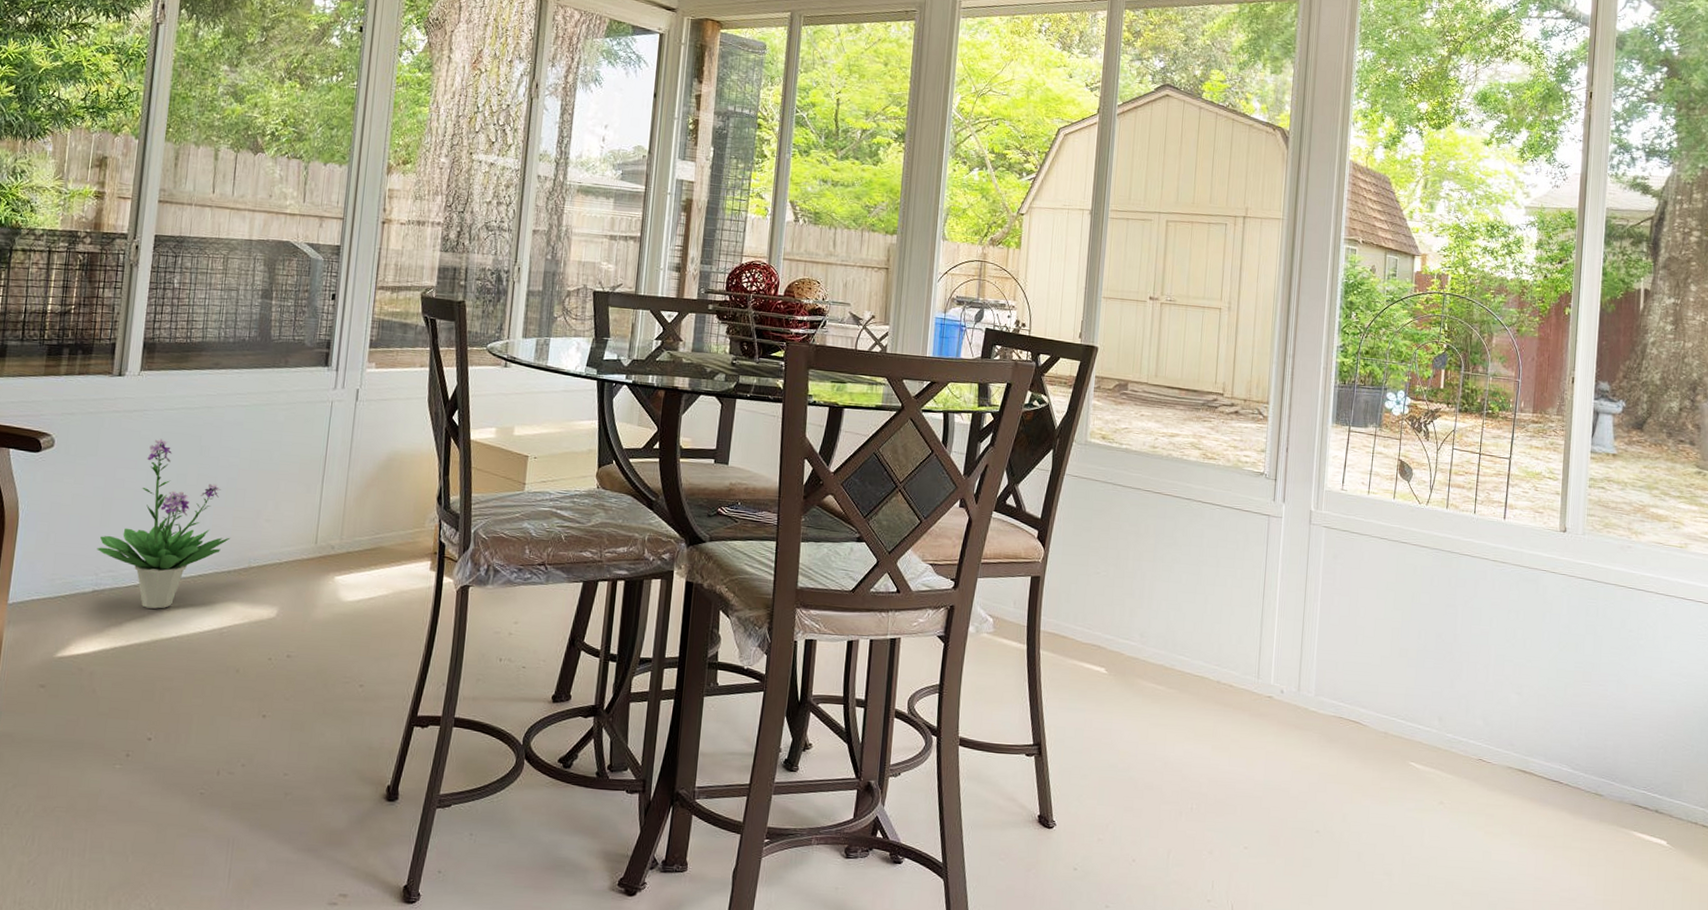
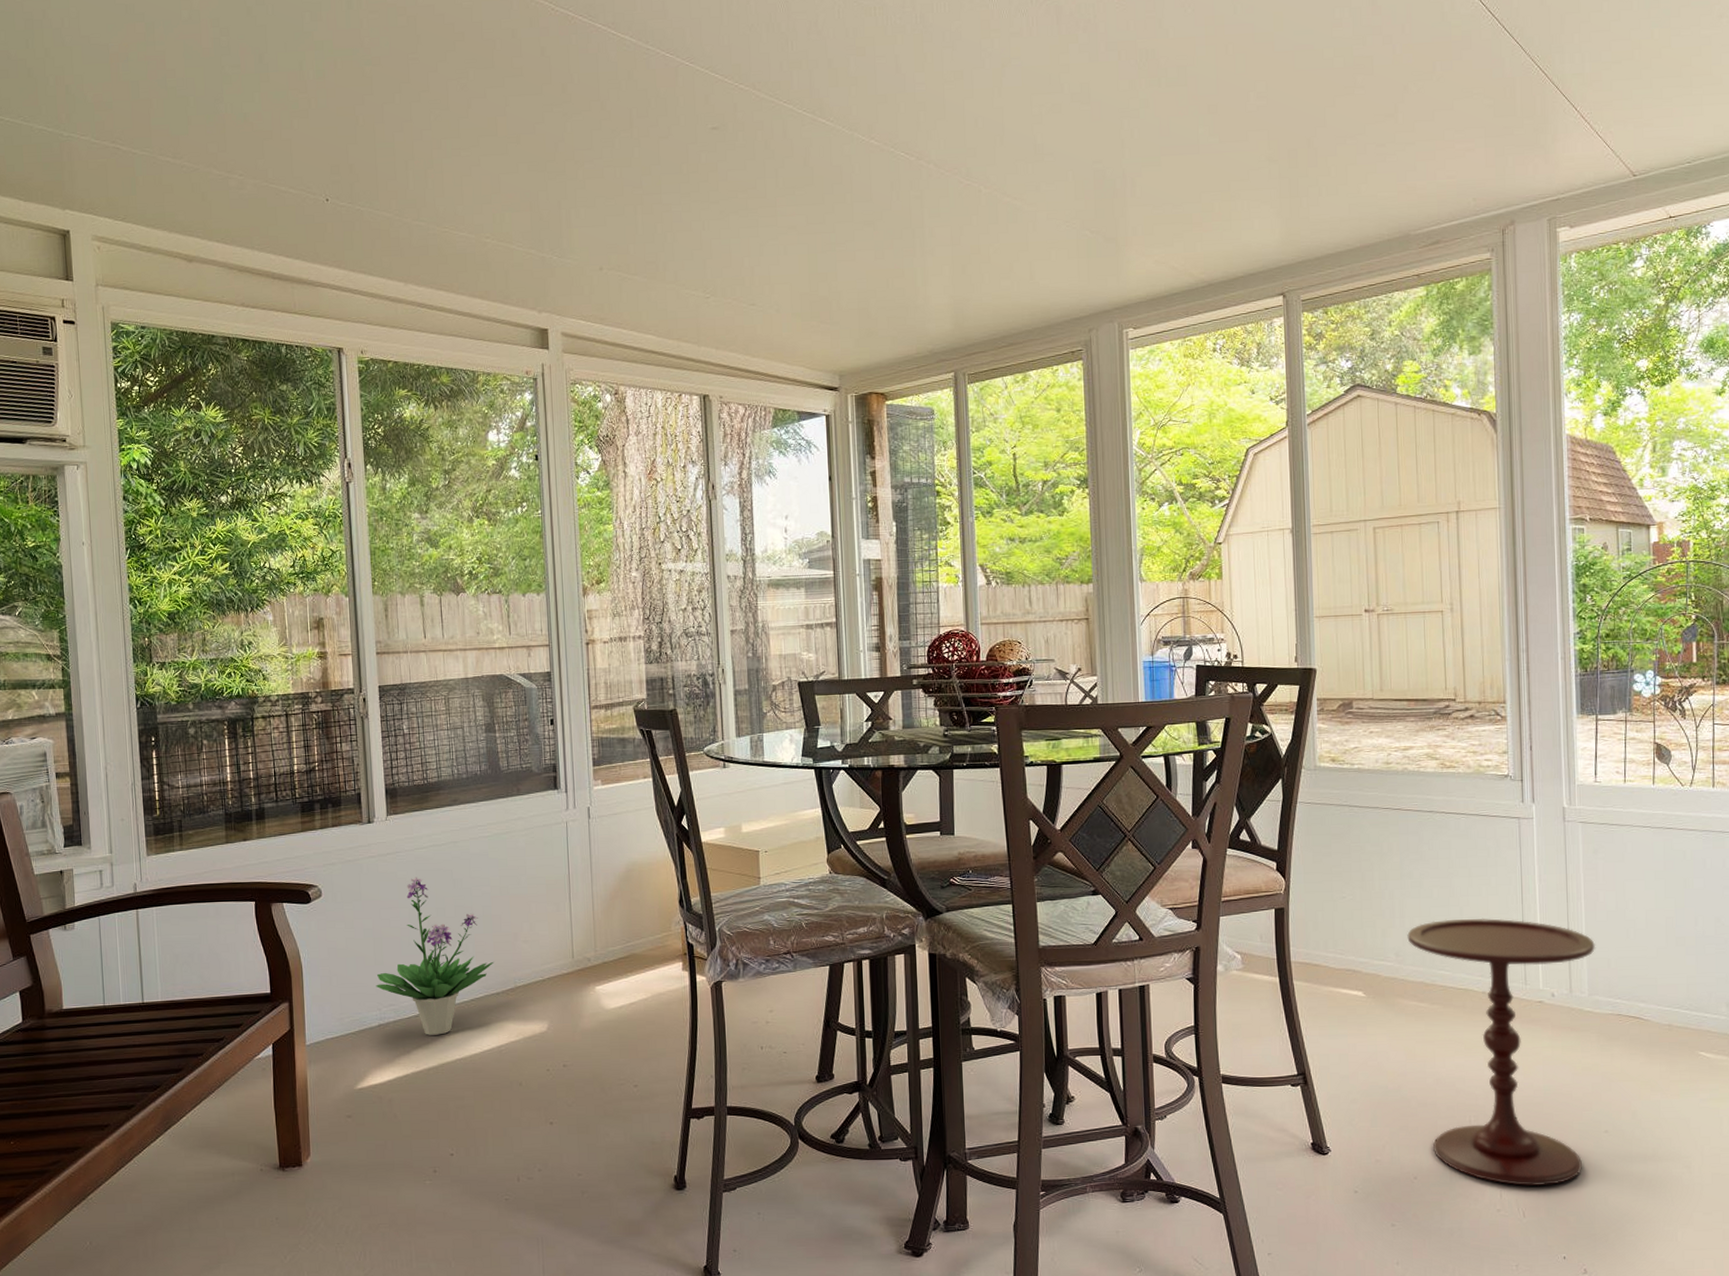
side table: none [1153,606,1327,881] -> present [1407,918,1596,1186]

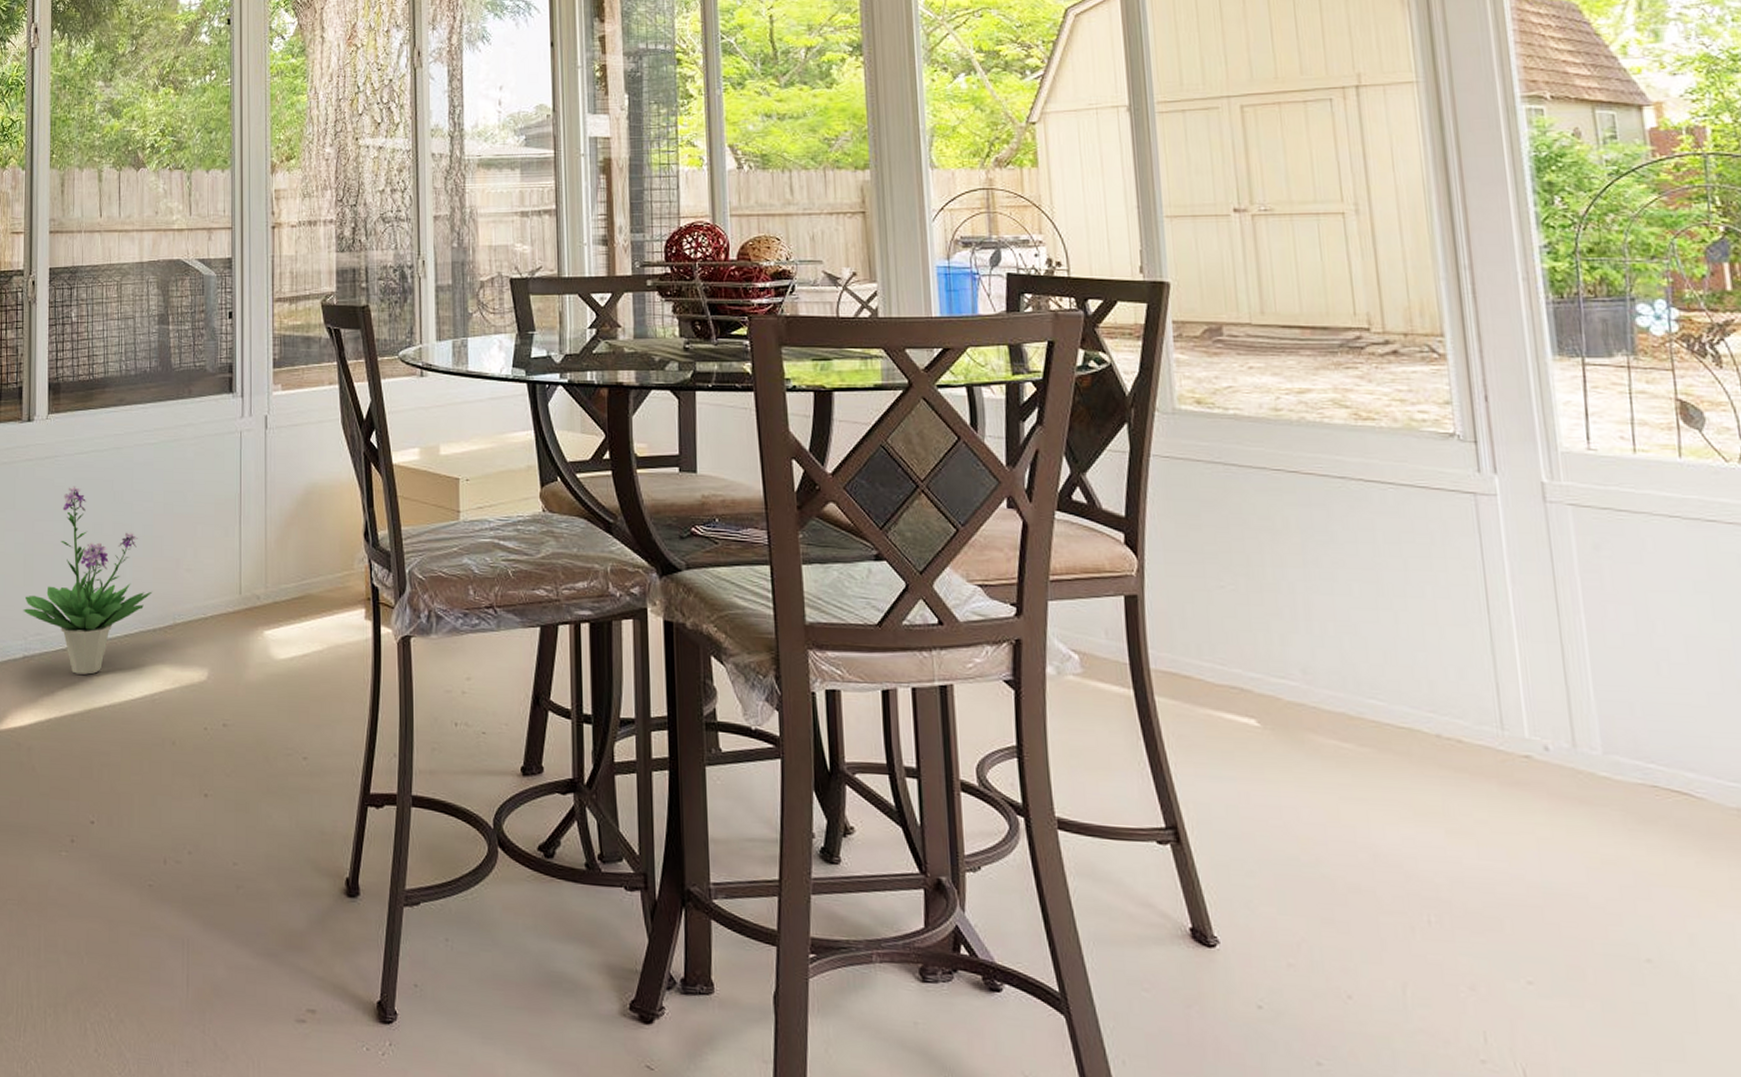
side table: present [1407,918,1596,1186] -> none [1317,627,1614,1034]

